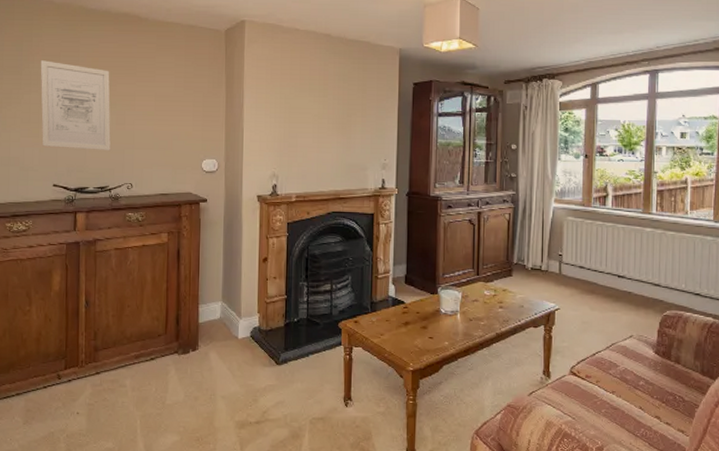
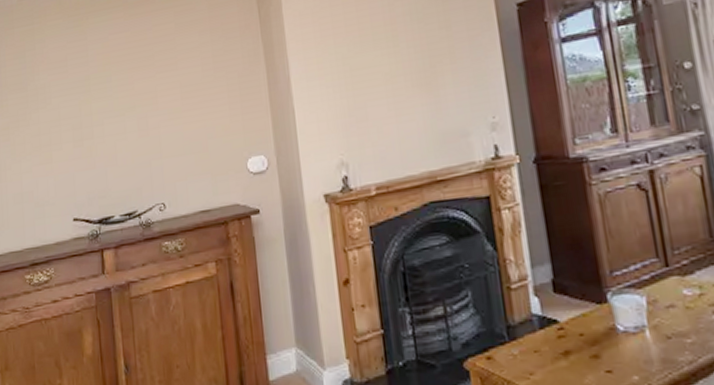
wall art: present [40,60,111,151] -> none [46,66,135,173]

